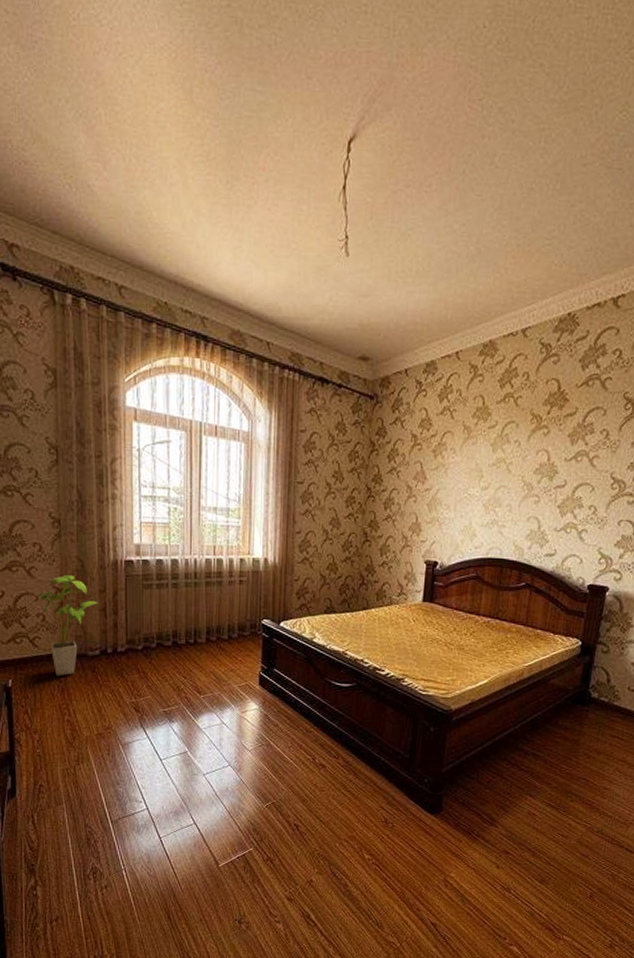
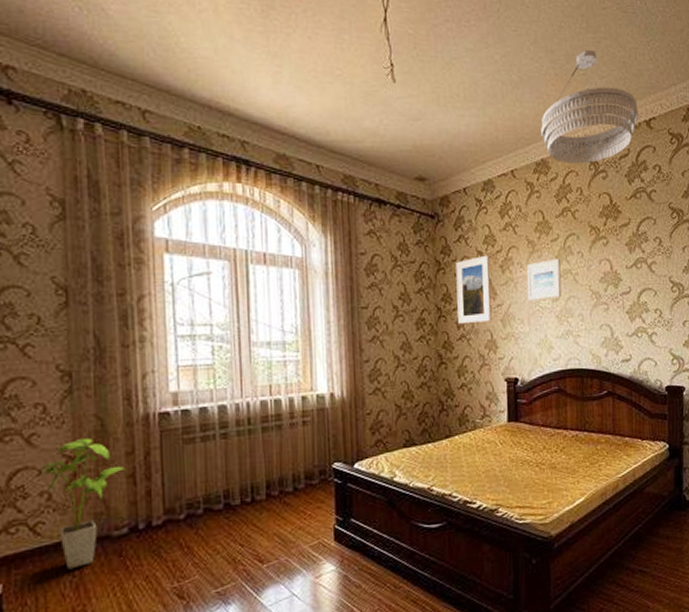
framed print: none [386,439,424,506] -> present [455,255,492,325]
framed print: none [456,446,495,488] -> present [527,258,562,300]
chandelier: none [493,216,607,346] -> present [541,50,638,164]

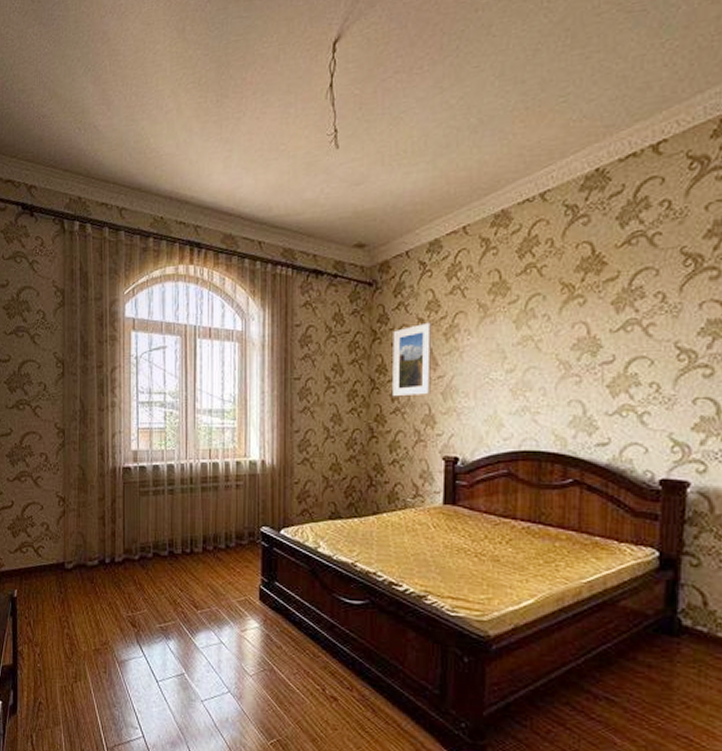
house plant: present [40,437,127,570] -> none [42,483,99,587]
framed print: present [527,258,562,300] -> none [475,323,519,372]
chandelier: present [541,50,638,164] -> none [503,69,641,212]

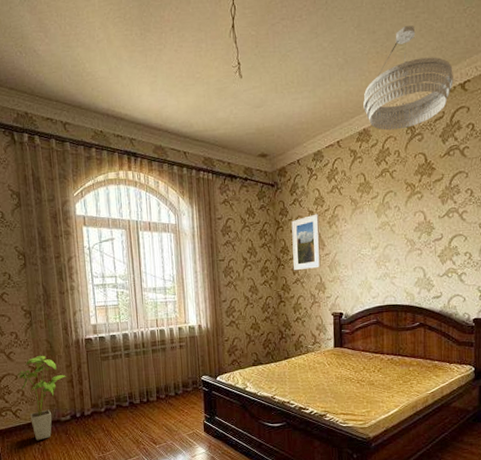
house plant: none [42,483,99,587] -> present [16,355,67,441]
chandelier: none [503,69,641,212] -> present [363,25,453,131]

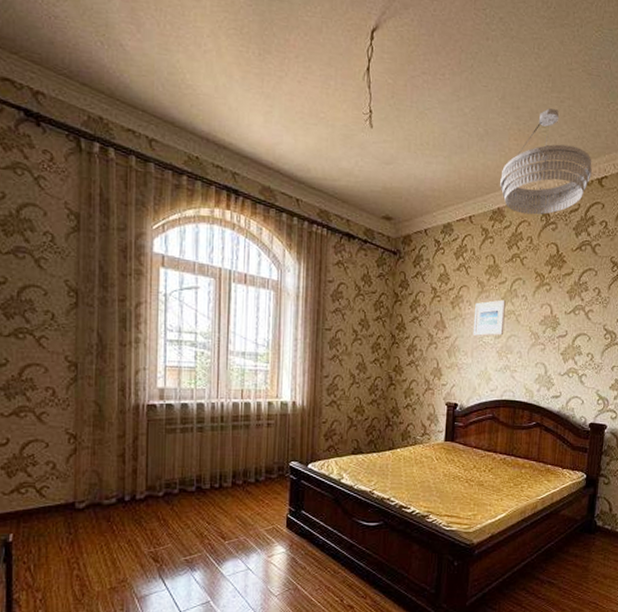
house plant: present [16,355,67,441] -> none [47,419,118,528]
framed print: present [291,214,321,271] -> none [409,291,443,352]
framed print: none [350,213,380,249] -> present [473,299,506,336]

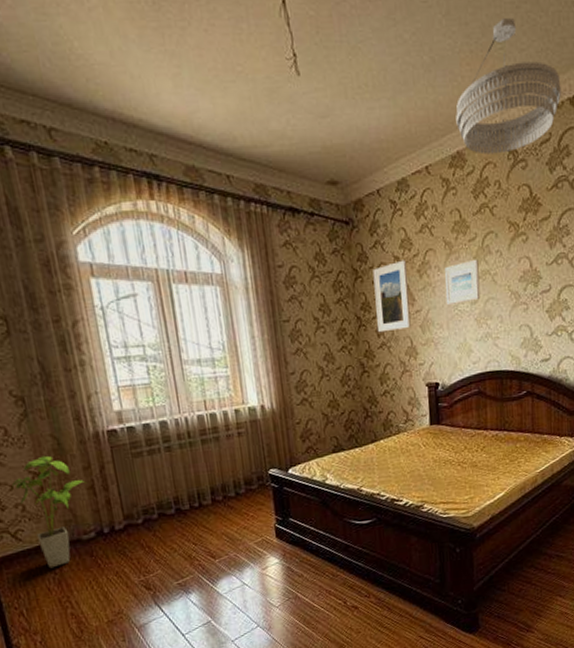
house plant: none [47,419,118,528] -> present [11,455,86,569]
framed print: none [409,291,443,352] -> present [372,260,411,333]

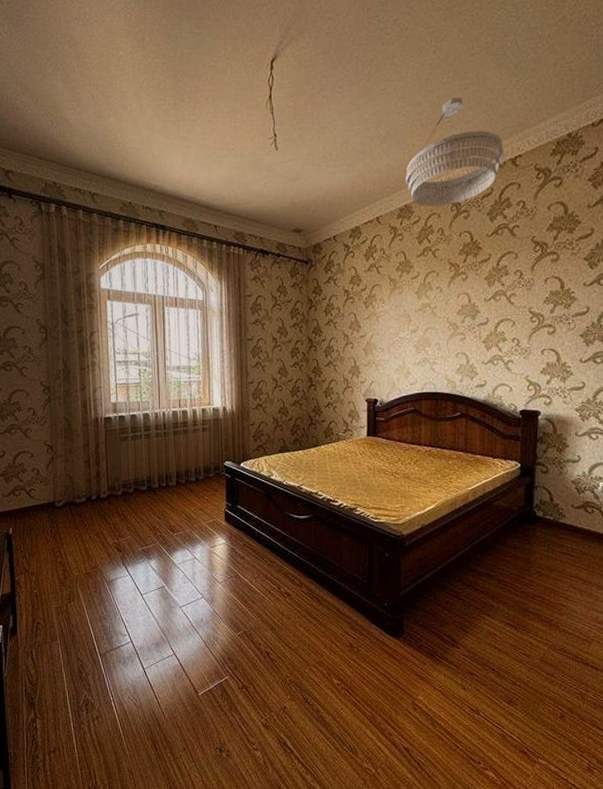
house plant: present [11,455,86,569] -> none [32,433,84,523]
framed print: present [372,260,411,333] -> none [325,293,356,353]
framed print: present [445,259,481,305] -> none [388,294,420,332]

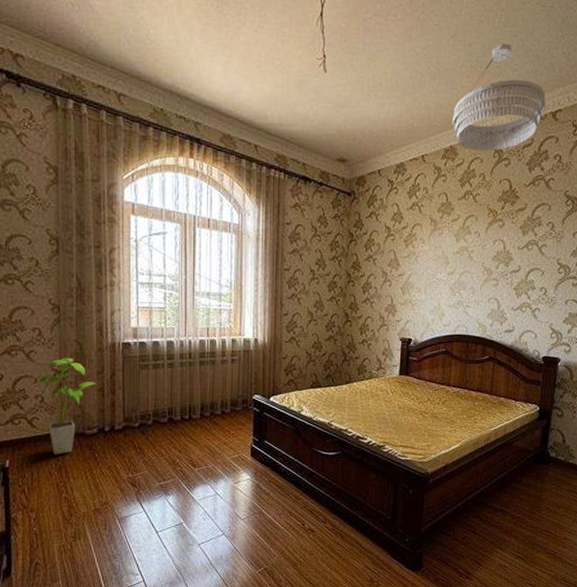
house plant: none [32,433,84,523] -> present [36,357,98,455]

